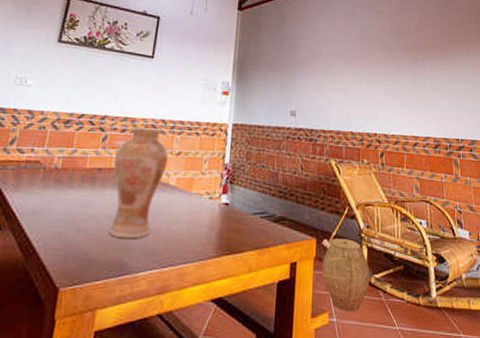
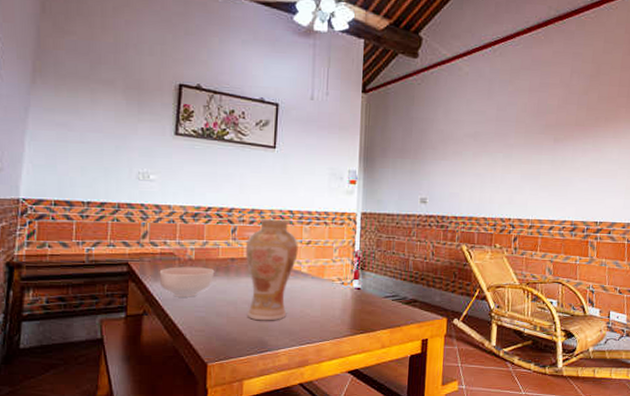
bowl: none [20,176,80,211] -> present [159,267,215,297]
woven basket: present [322,239,370,311] -> none [452,318,499,379]

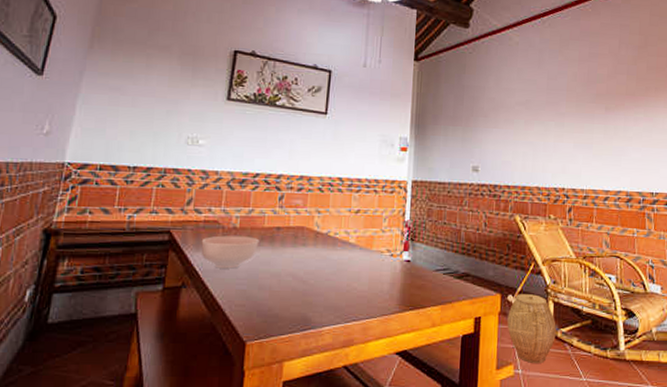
vase: present [245,218,298,321] -> none [290,186,347,296]
woven basket: none [452,318,499,379] -> present [507,294,556,363]

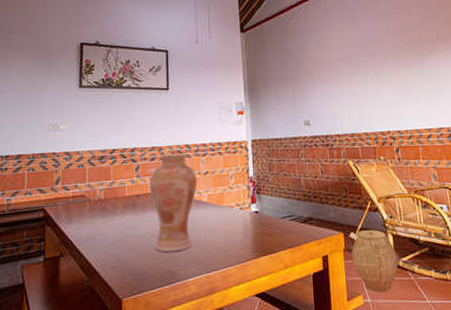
bowl: present [201,235,260,269] -> none [72,206,123,237]
vase: none [290,186,347,296] -> present [149,153,197,253]

